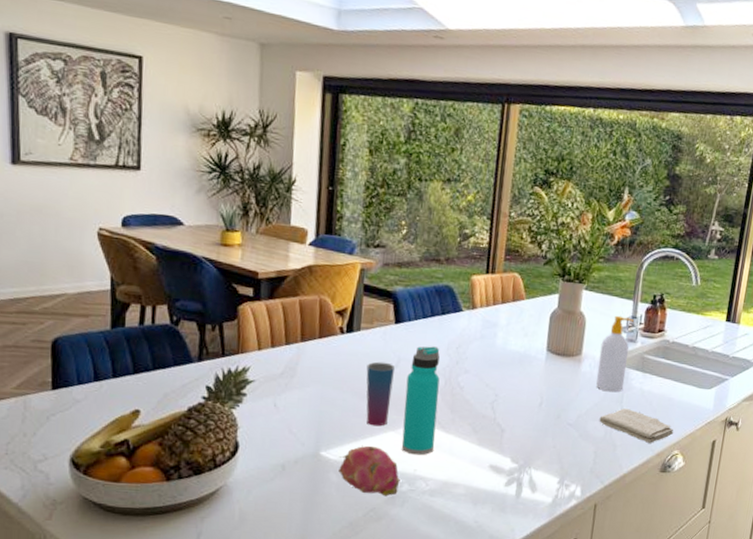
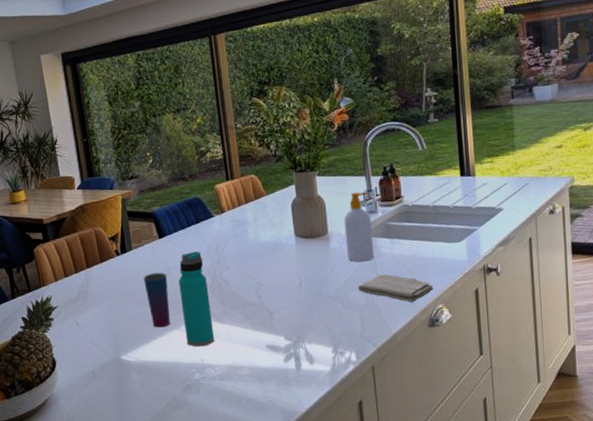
fruit: present [338,446,400,497] -> none [137,345,192,387]

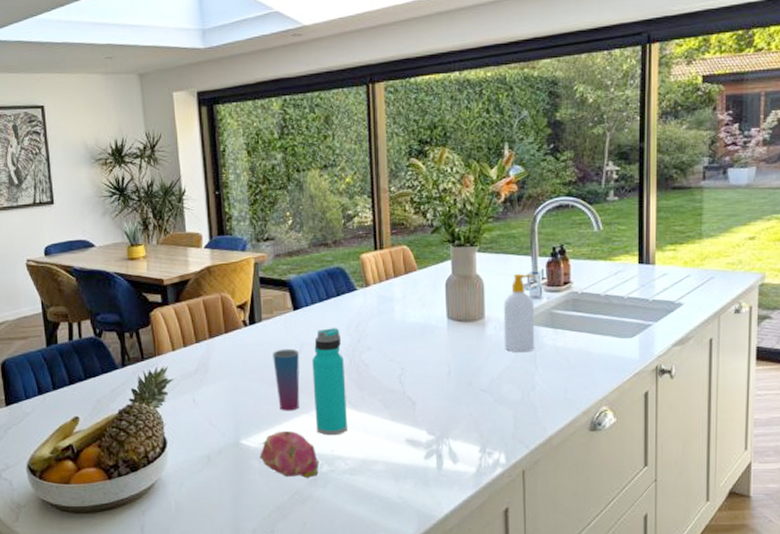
fruit: none [137,345,192,387] -> present [259,431,320,479]
washcloth: present [358,274,434,302] -> none [513,368,599,401]

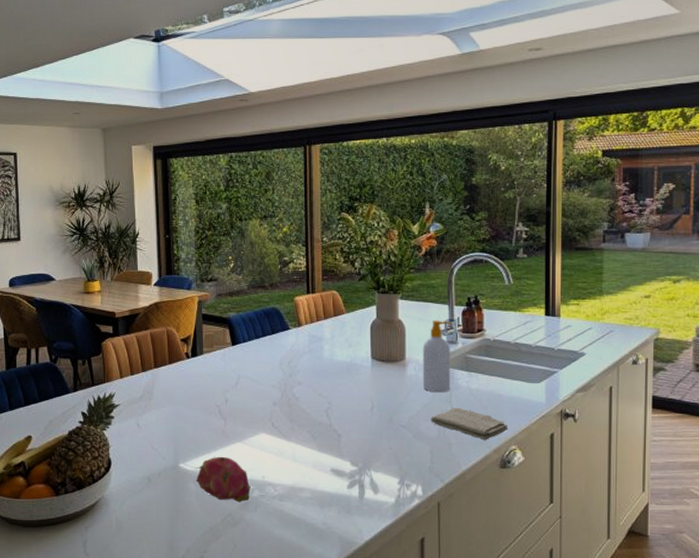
cup: present [272,348,300,411] -> none [211,380,235,438]
water bottle: present [312,328,348,436] -> none [247,363,279,463]
washcloth: none [513,368,599,401] -> present [431,408,509,440]

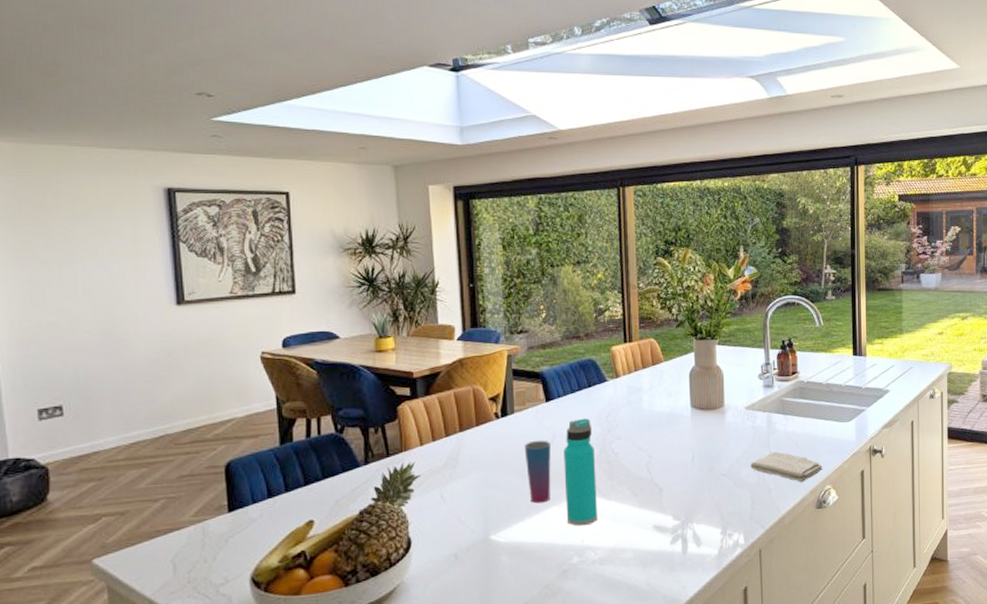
fruit: present [196,457,251,503] -> none [509,523,570,572]
cup: none [211,380,235,438] -> present [524,440,551,504]
water bottle: none [247,363,279,463] -> present [563,418,598,526]
soap bottle: present [422,320,453,393] -> none [740,364,769,438]

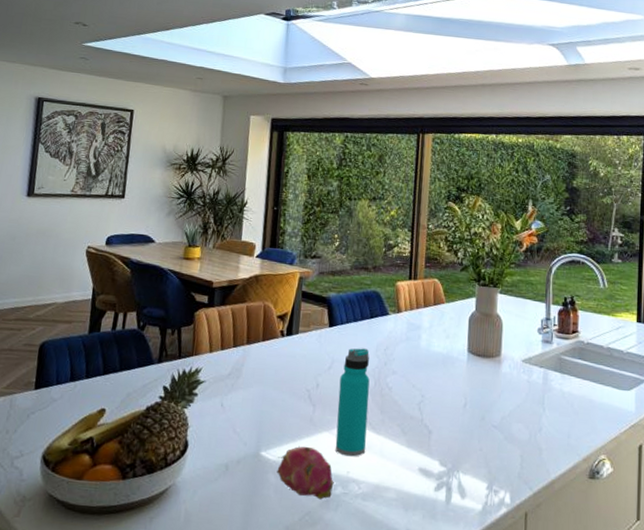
fruit: none [509,523,570,572] -> present [277,446,334,500]
cup: present [524,440,551,504] -> none [303,363,329,427]
washcloth: present [750,451,823,482] -> none [523,410,599,447]

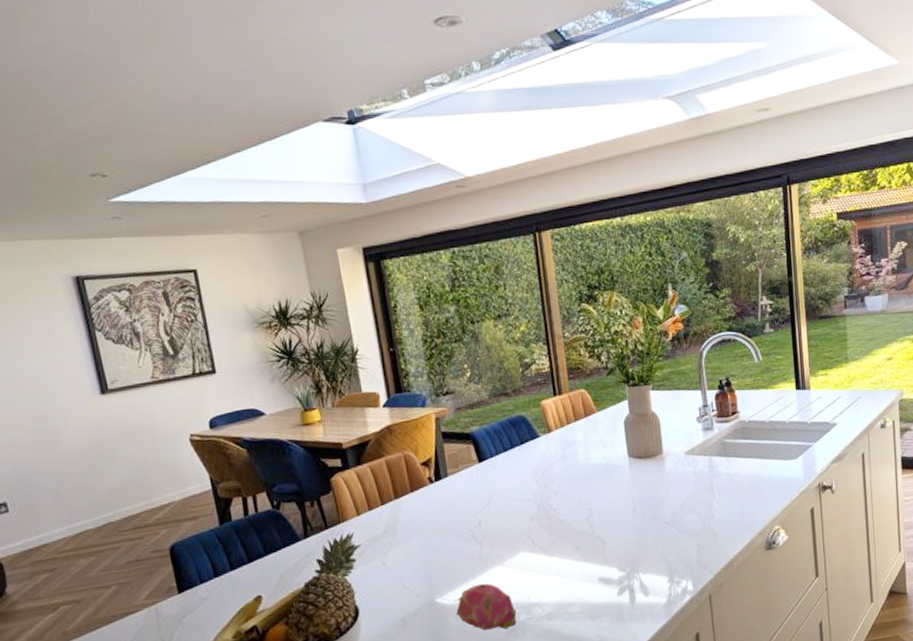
water bottle: present [335,348,370,457] -> none [501,476,542,584]

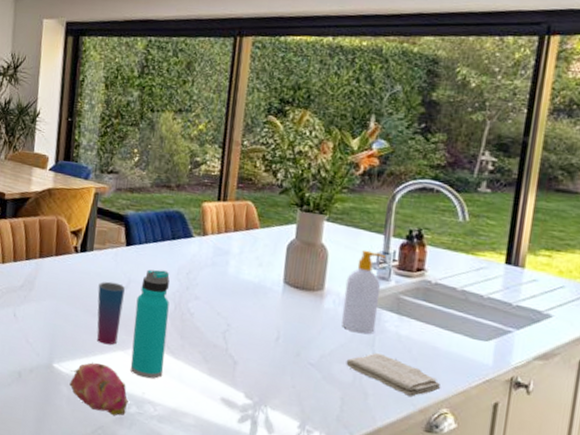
cup: none [461,501,492,565] -> present [96,281,125,345]
water bottle: none [501,476,542,584] -> present [130,269,170,379]
soap bottle: none [679,407,711,483] -> present [341,249,387,334]
washcloth: none [694,495,771,525] -> present [346,353,441,397]

